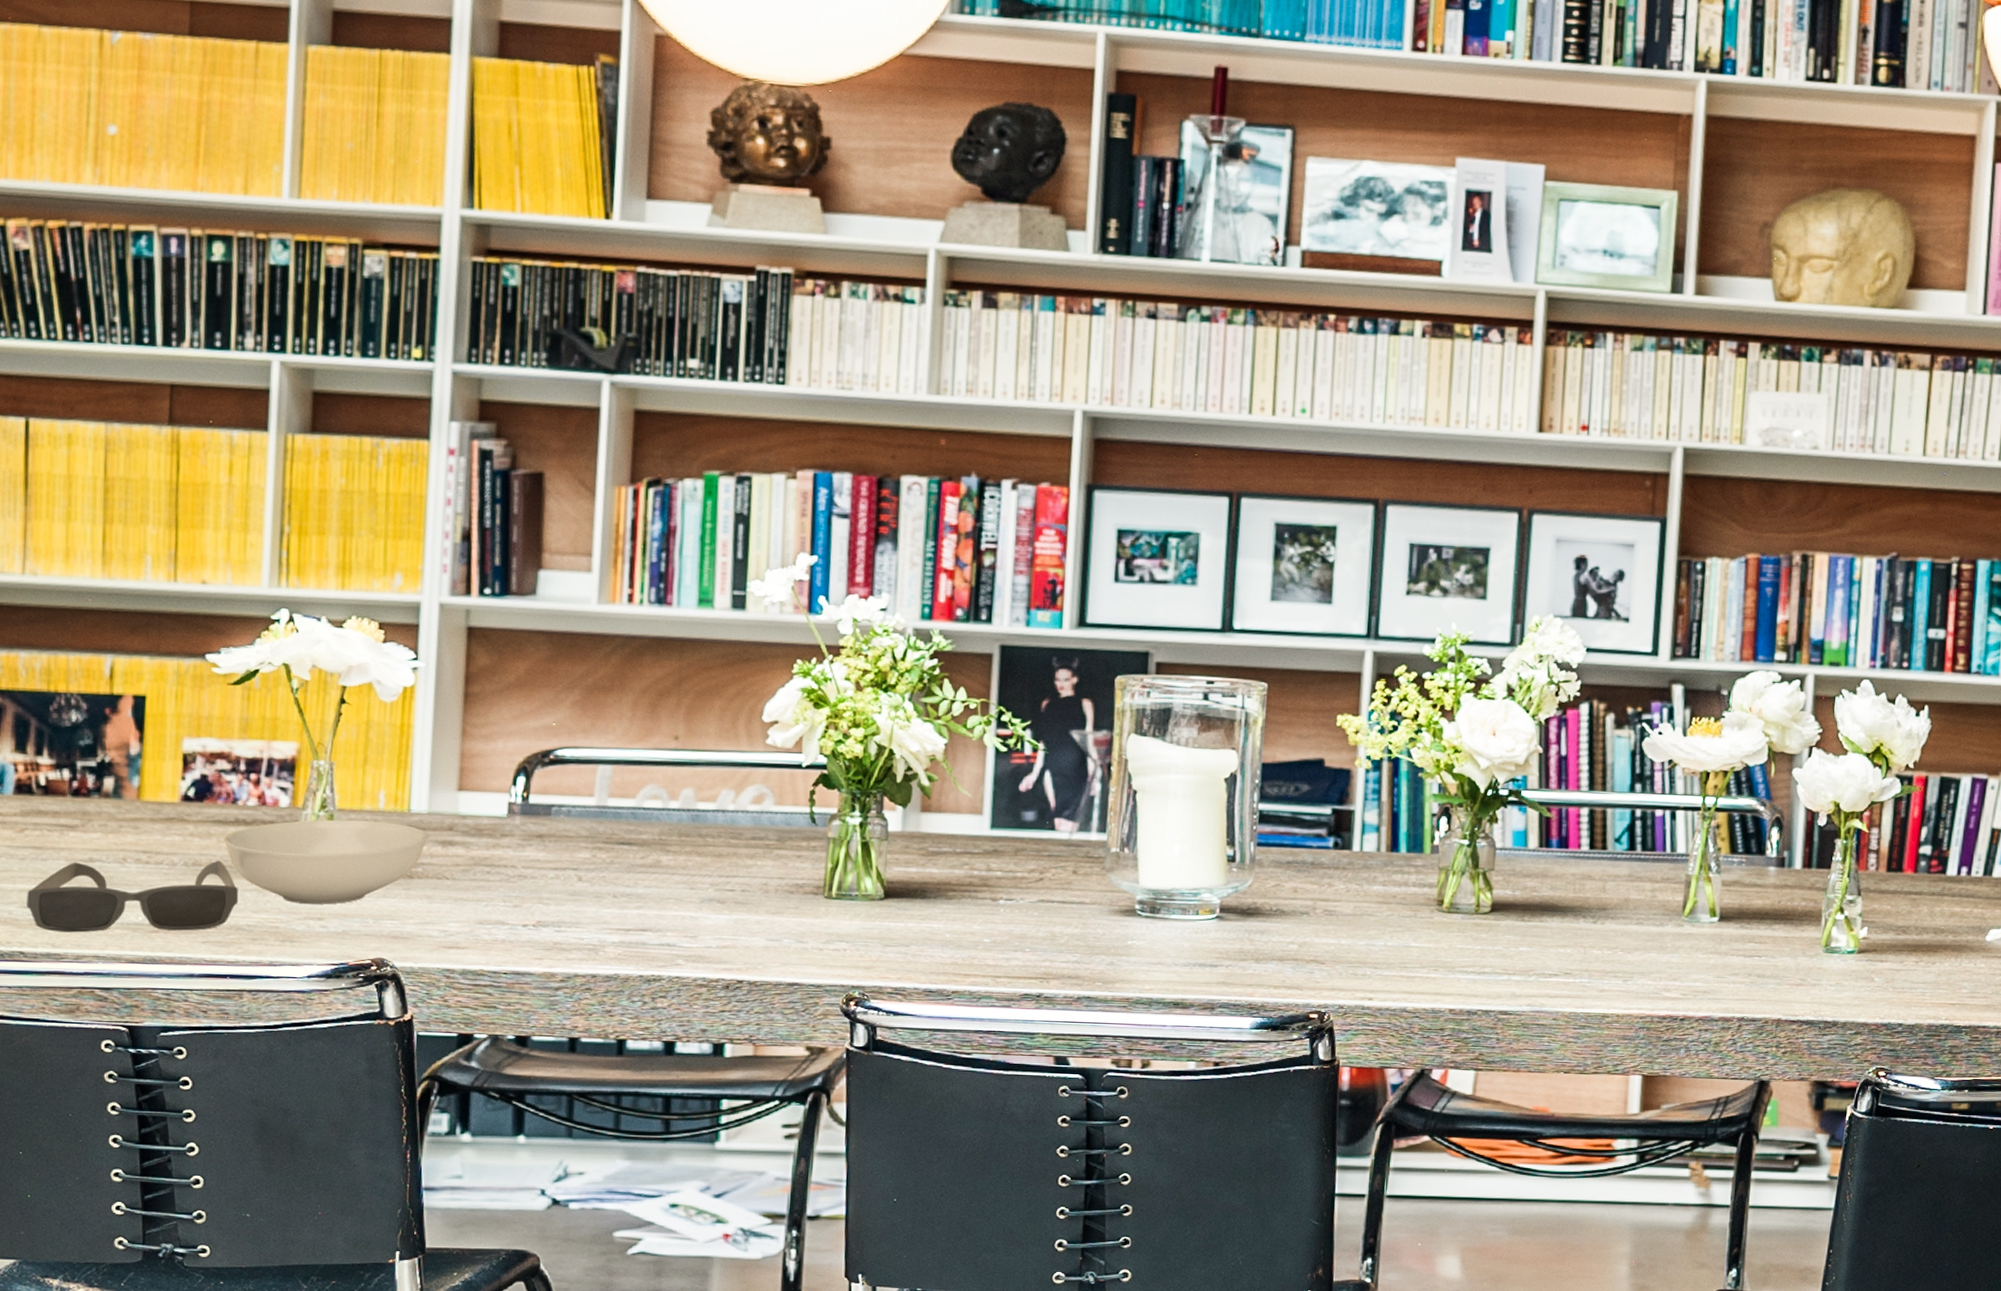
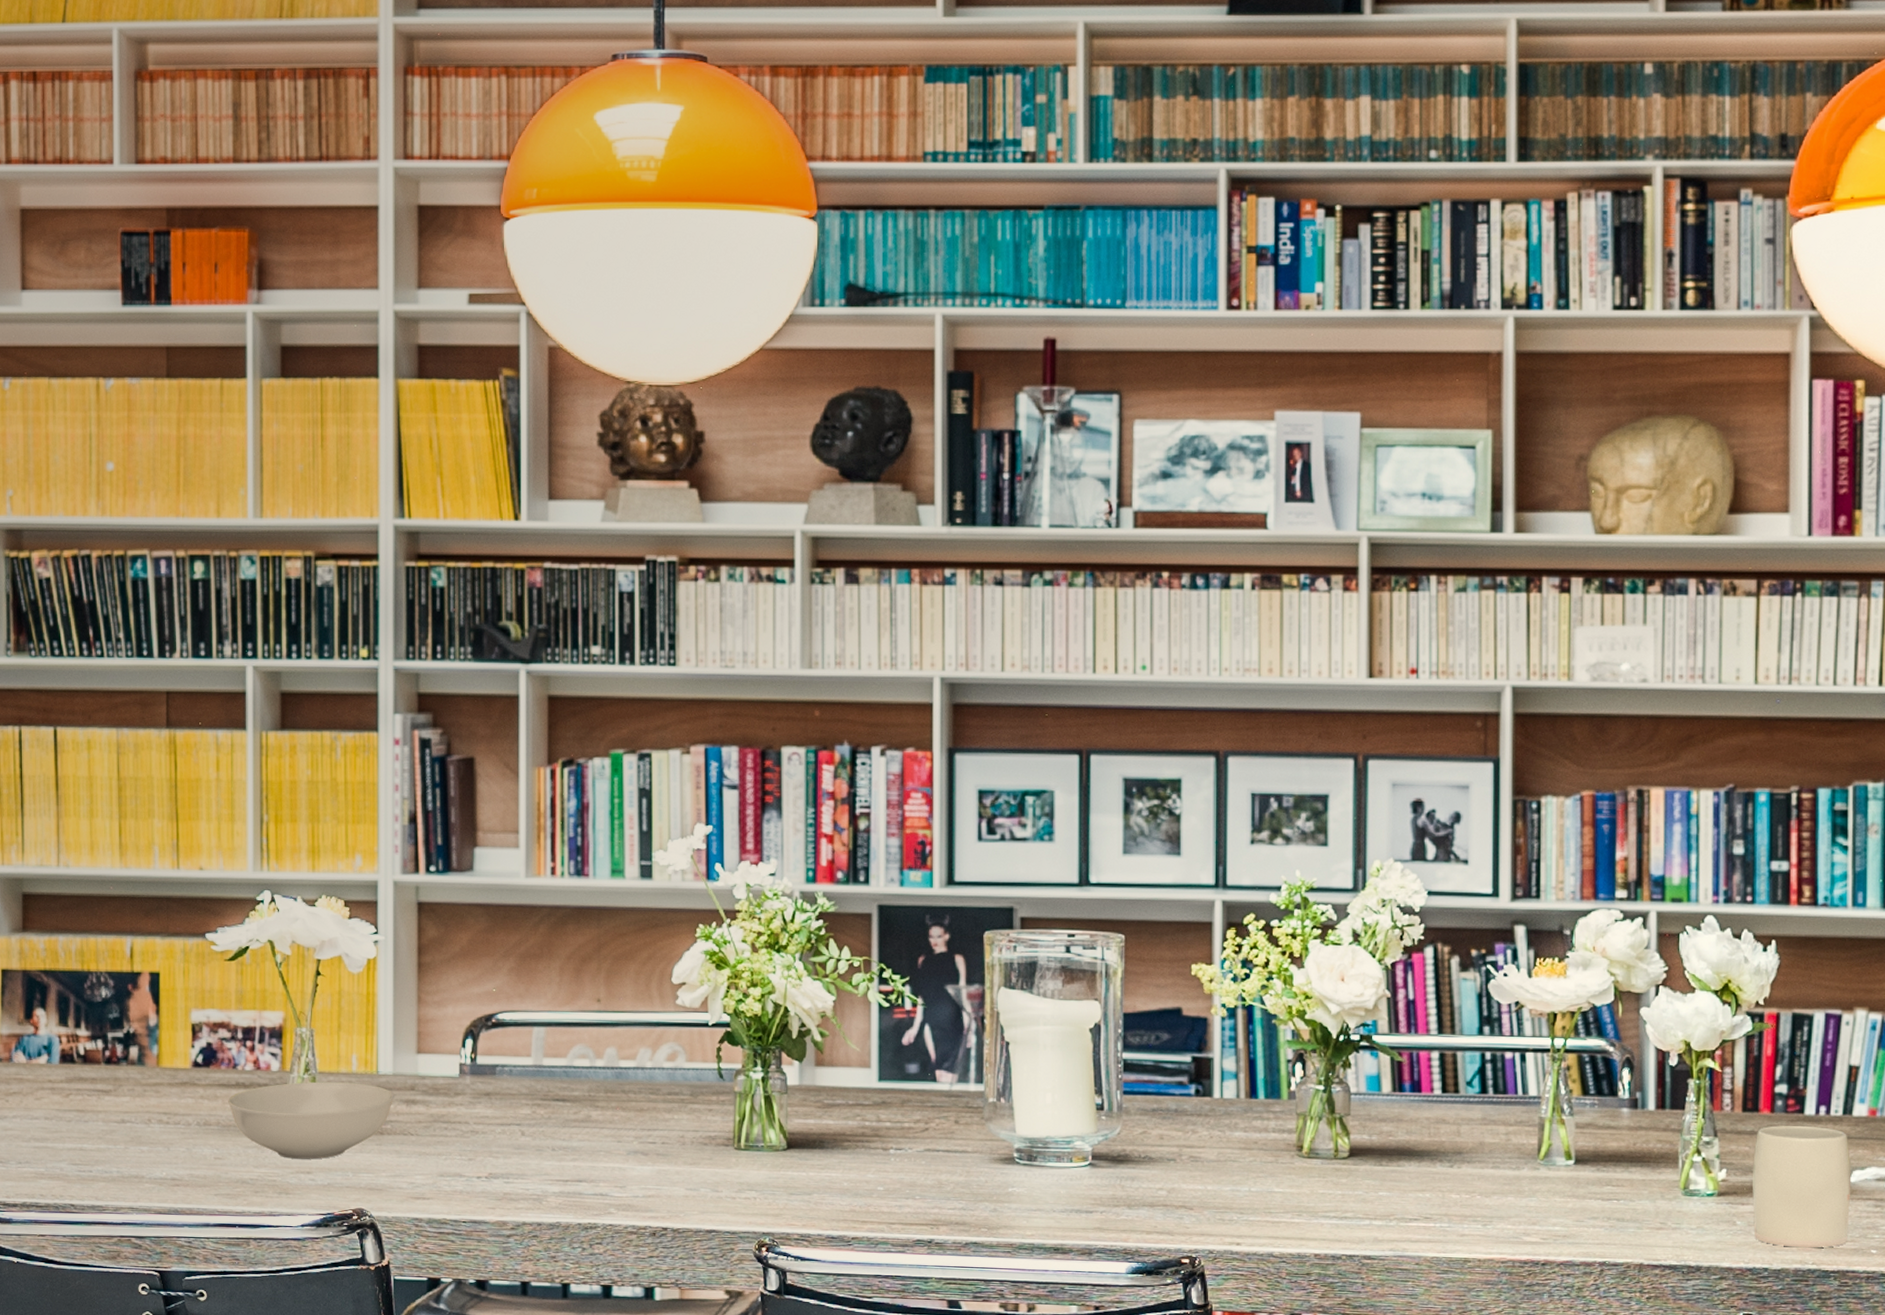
glasses: present [26,860,238,933] -> none [74,1120,241,1187]
mug: none [1891,885,1988,1004] -> present [1752,1125,1852,1248]

